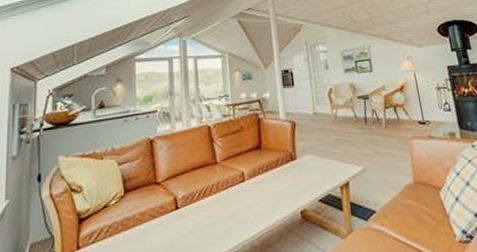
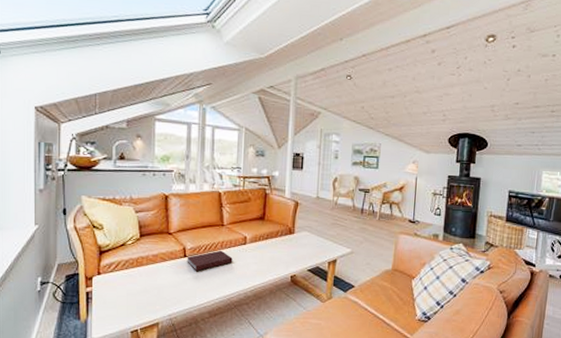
notebook: none [179,193,232,224] -> present [187,250,233,271]

